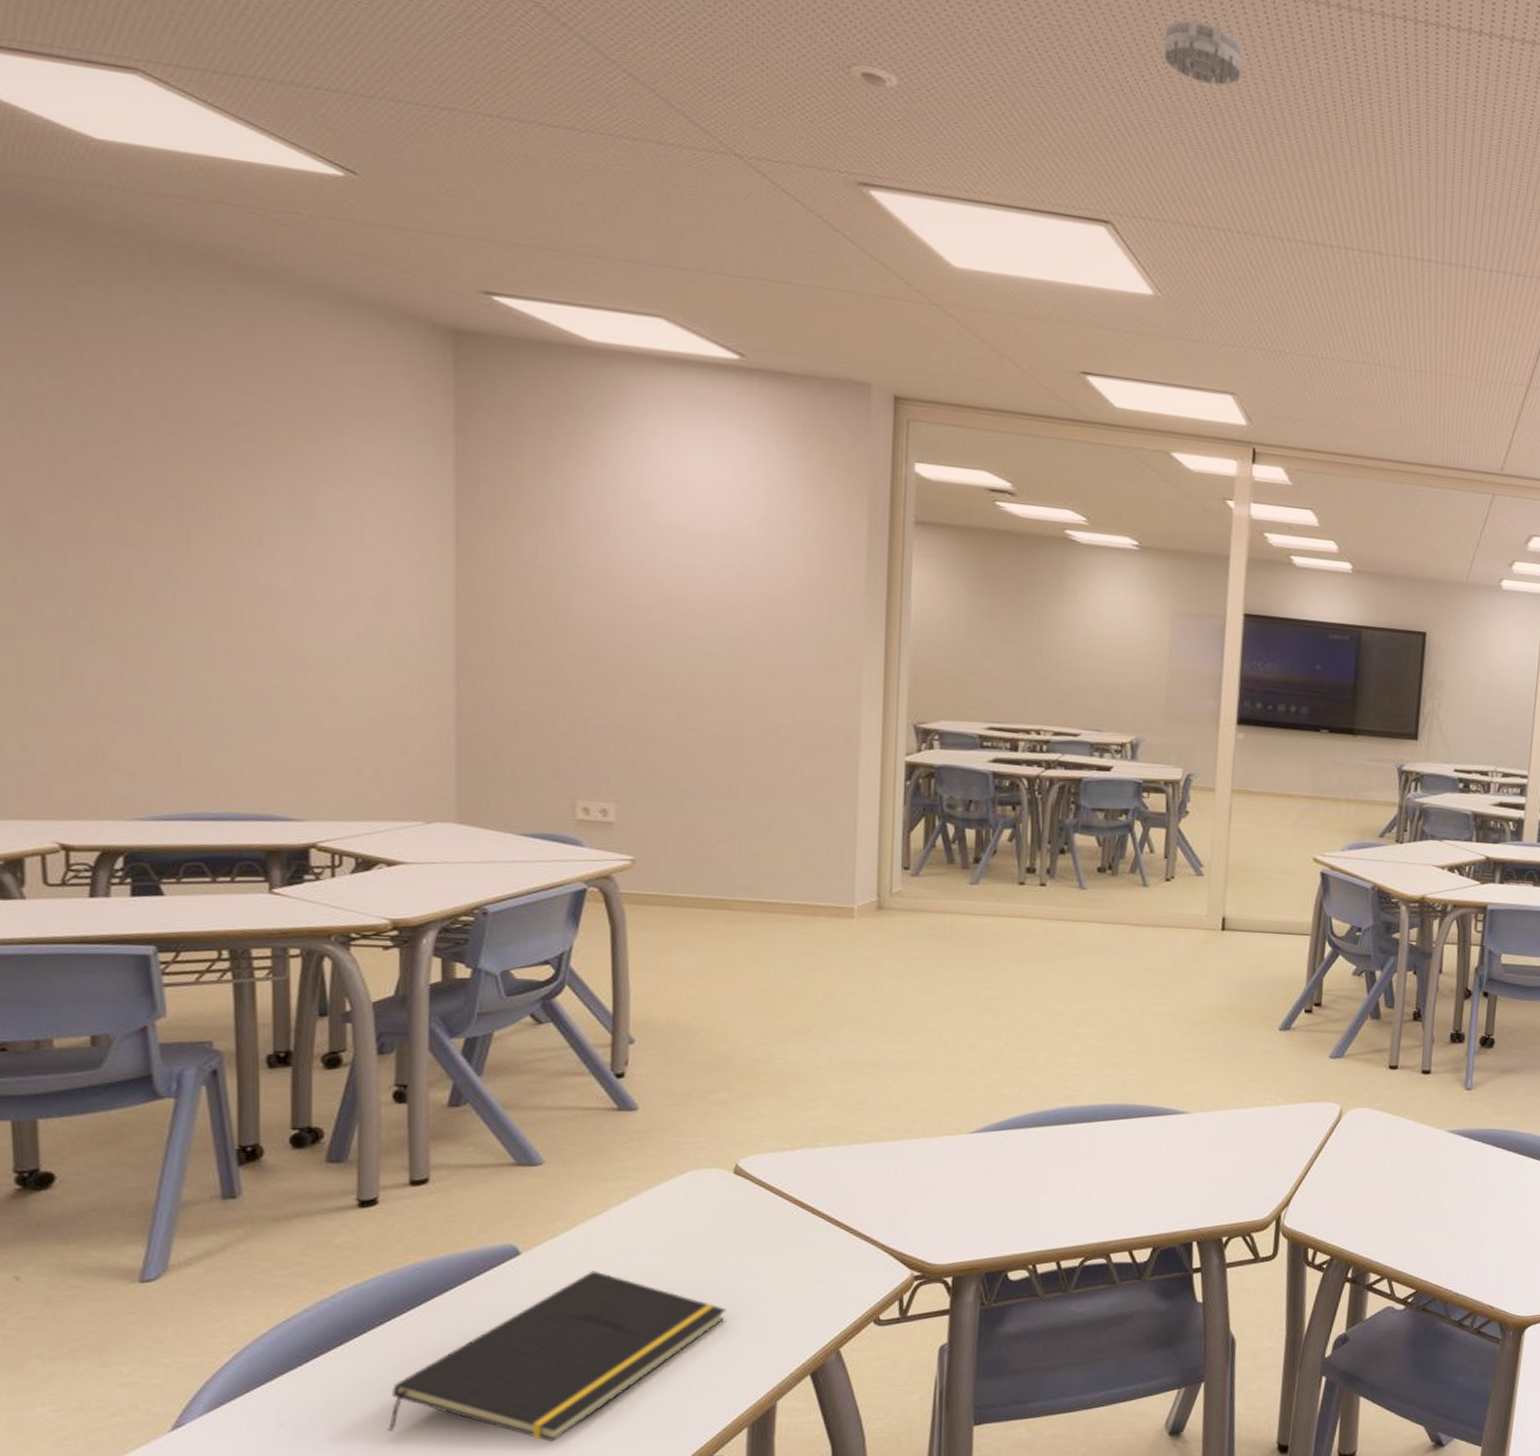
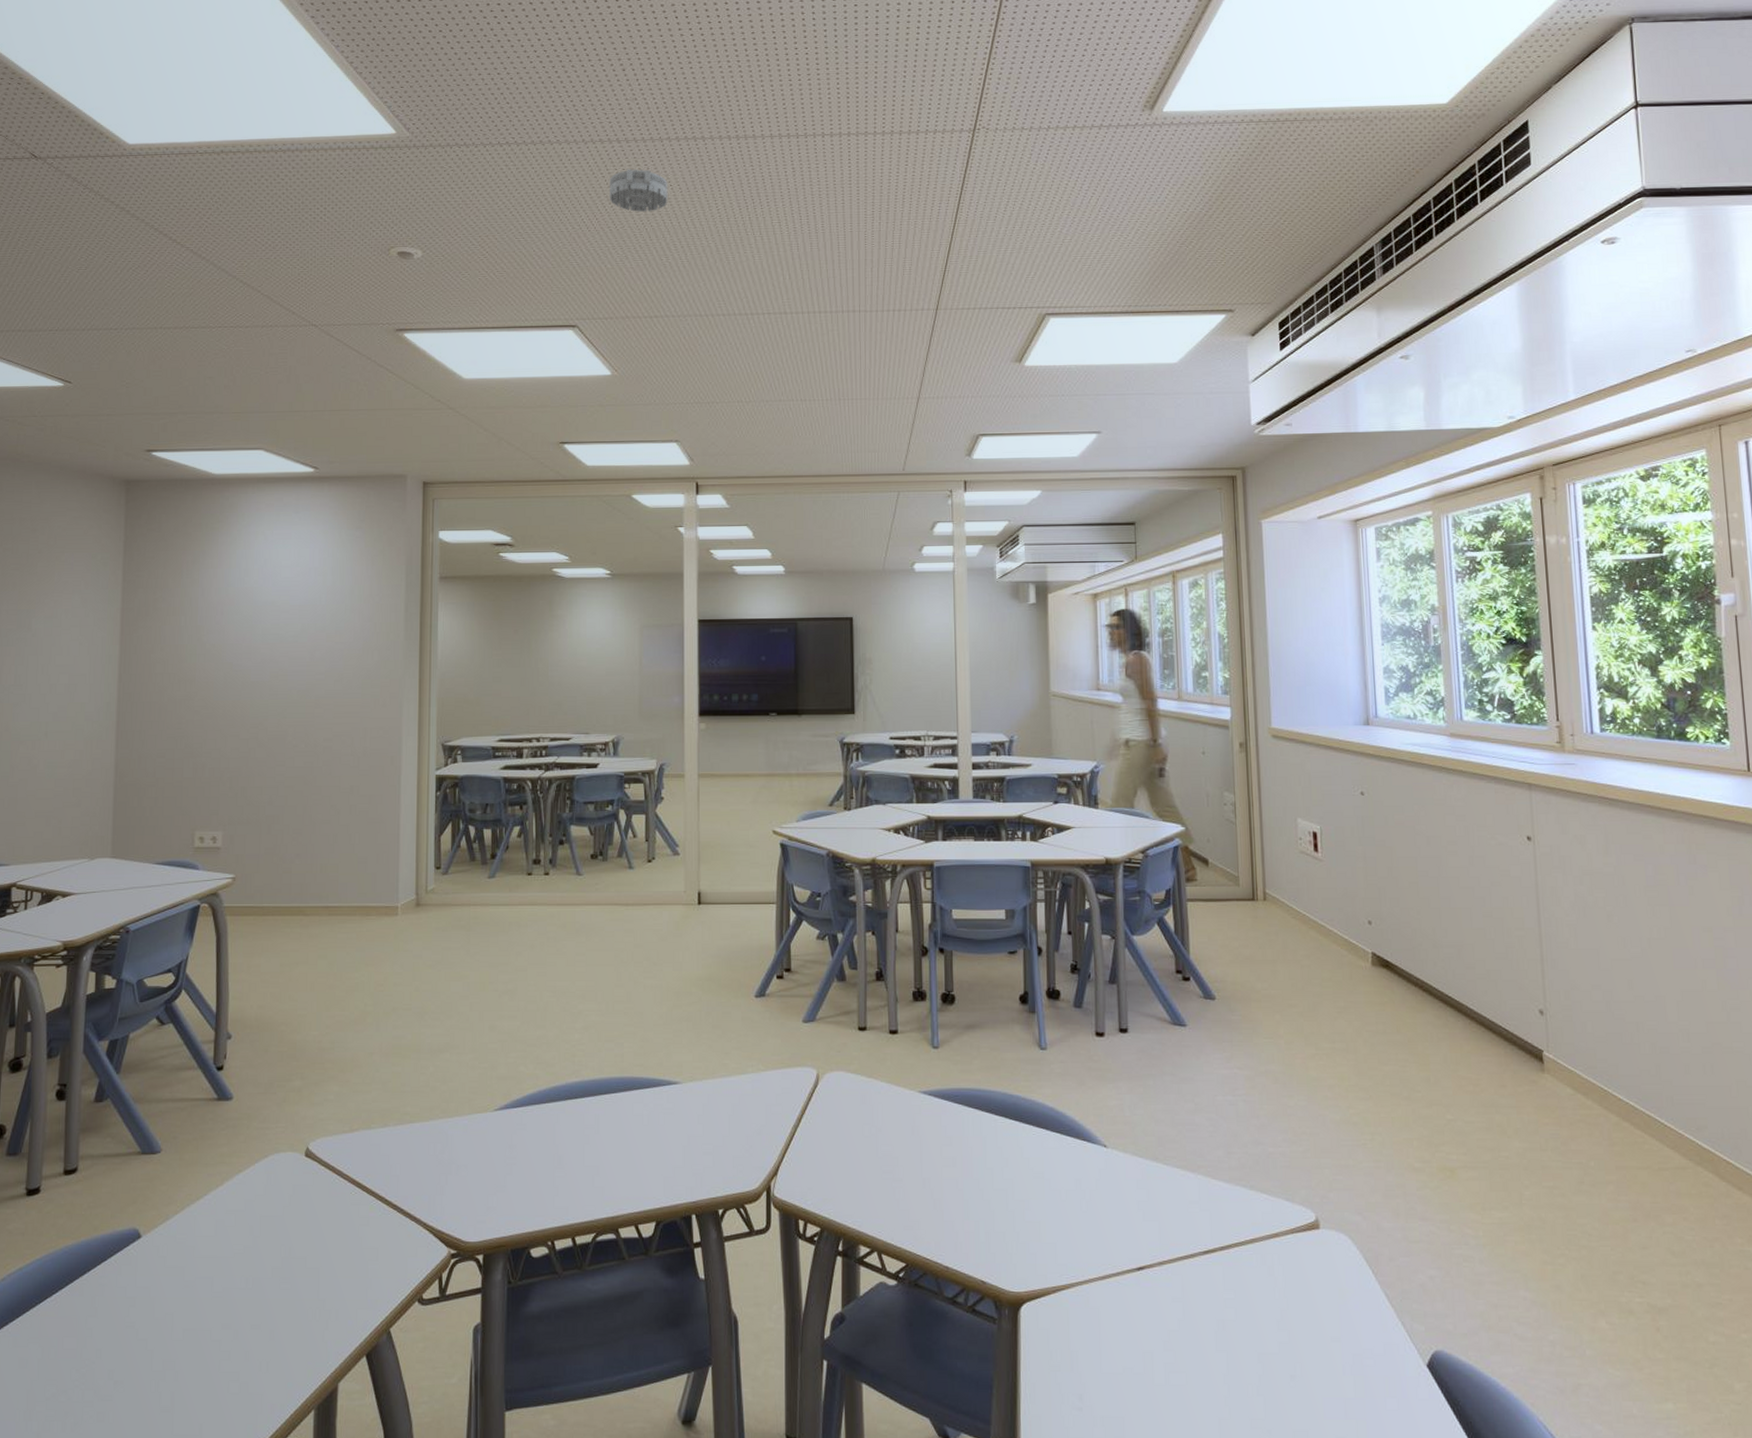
notepad: present [388,1271,727,1442] -> none [36,1252,299,1422]

